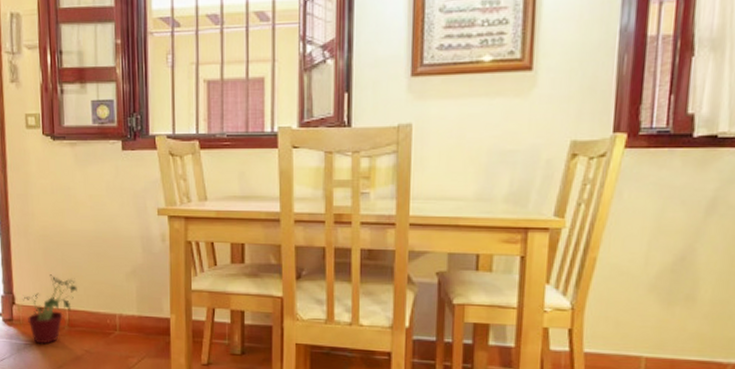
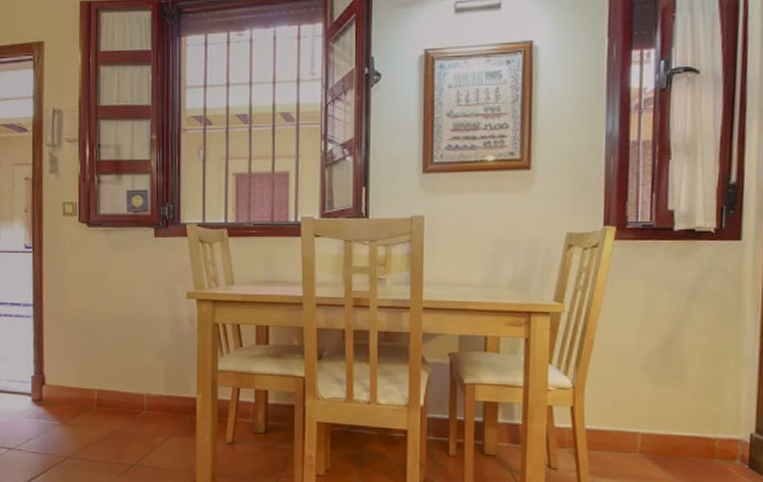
potted plant: present [22,274,77,344] -> none [52,355,107,424]

